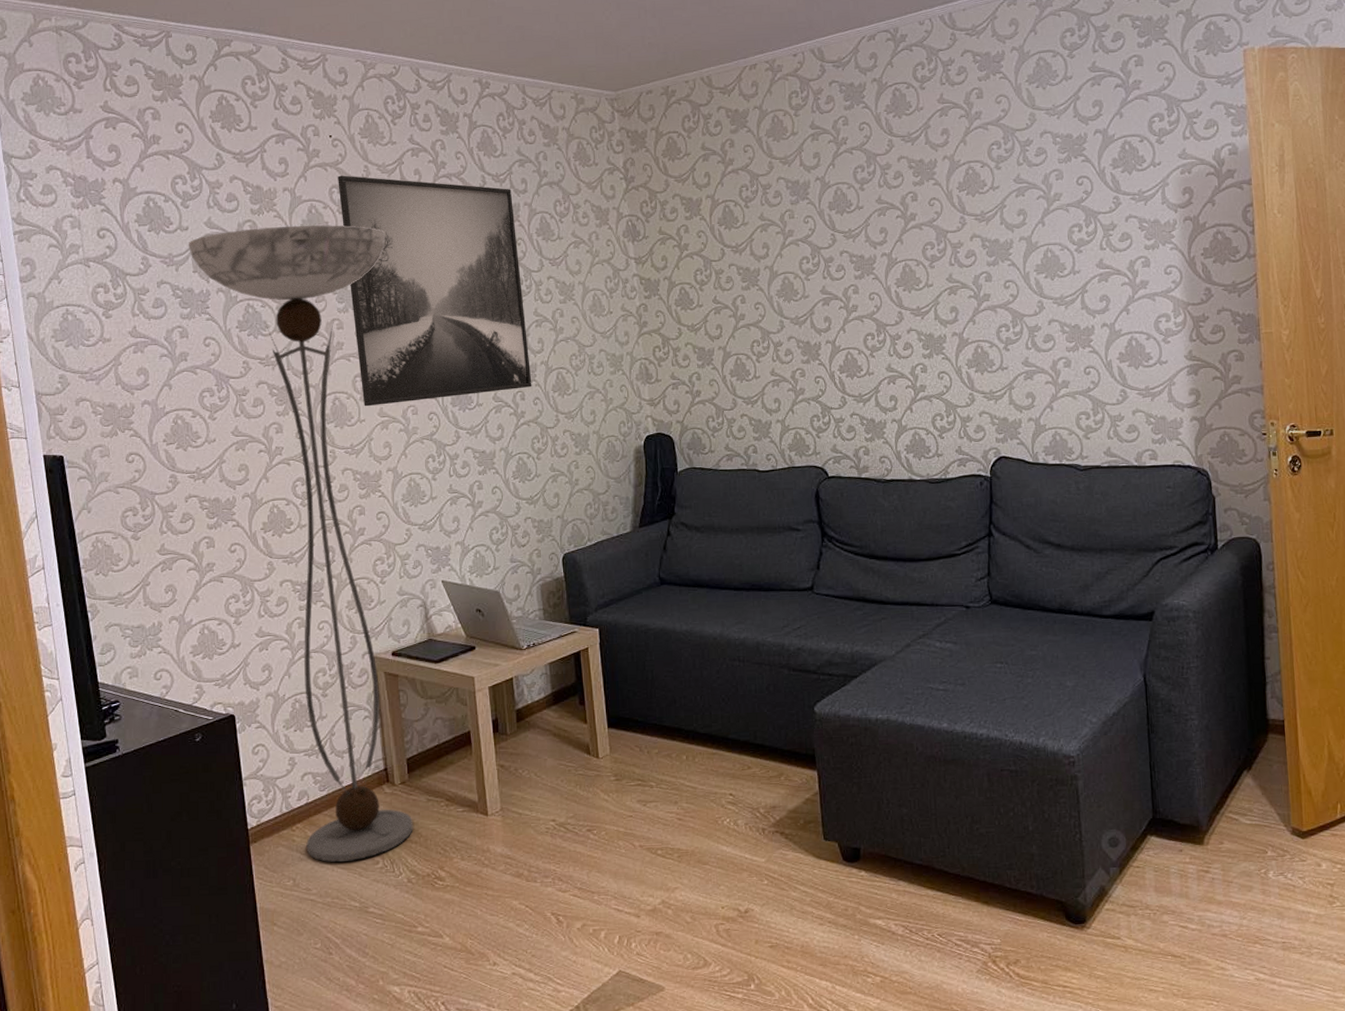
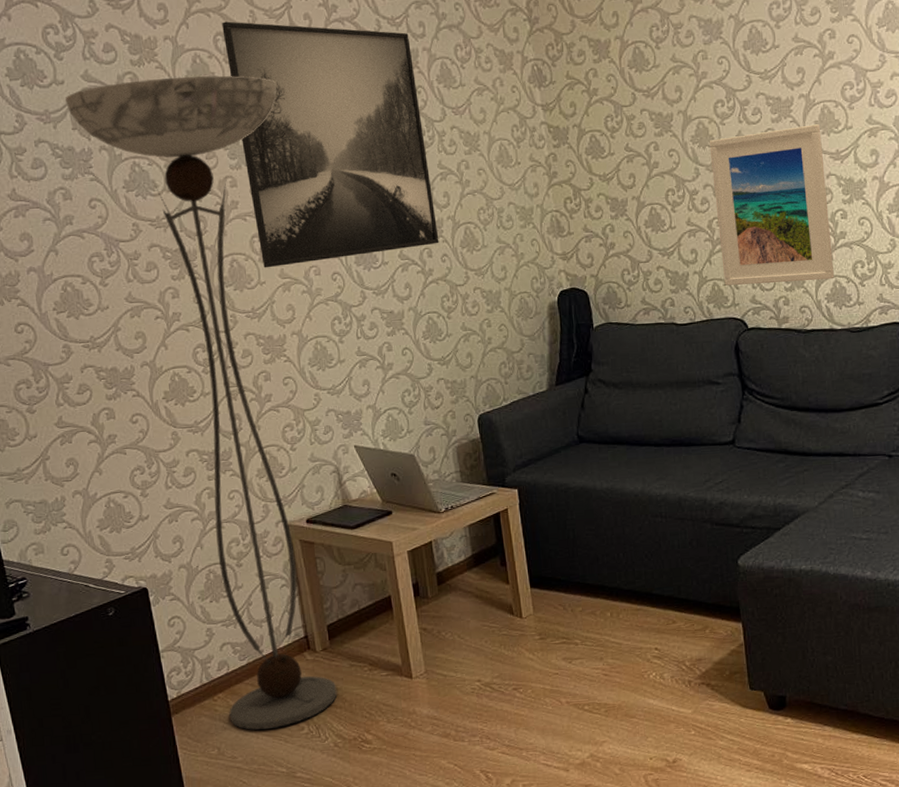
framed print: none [794,281,914,434] -> present [709,124,834,286]

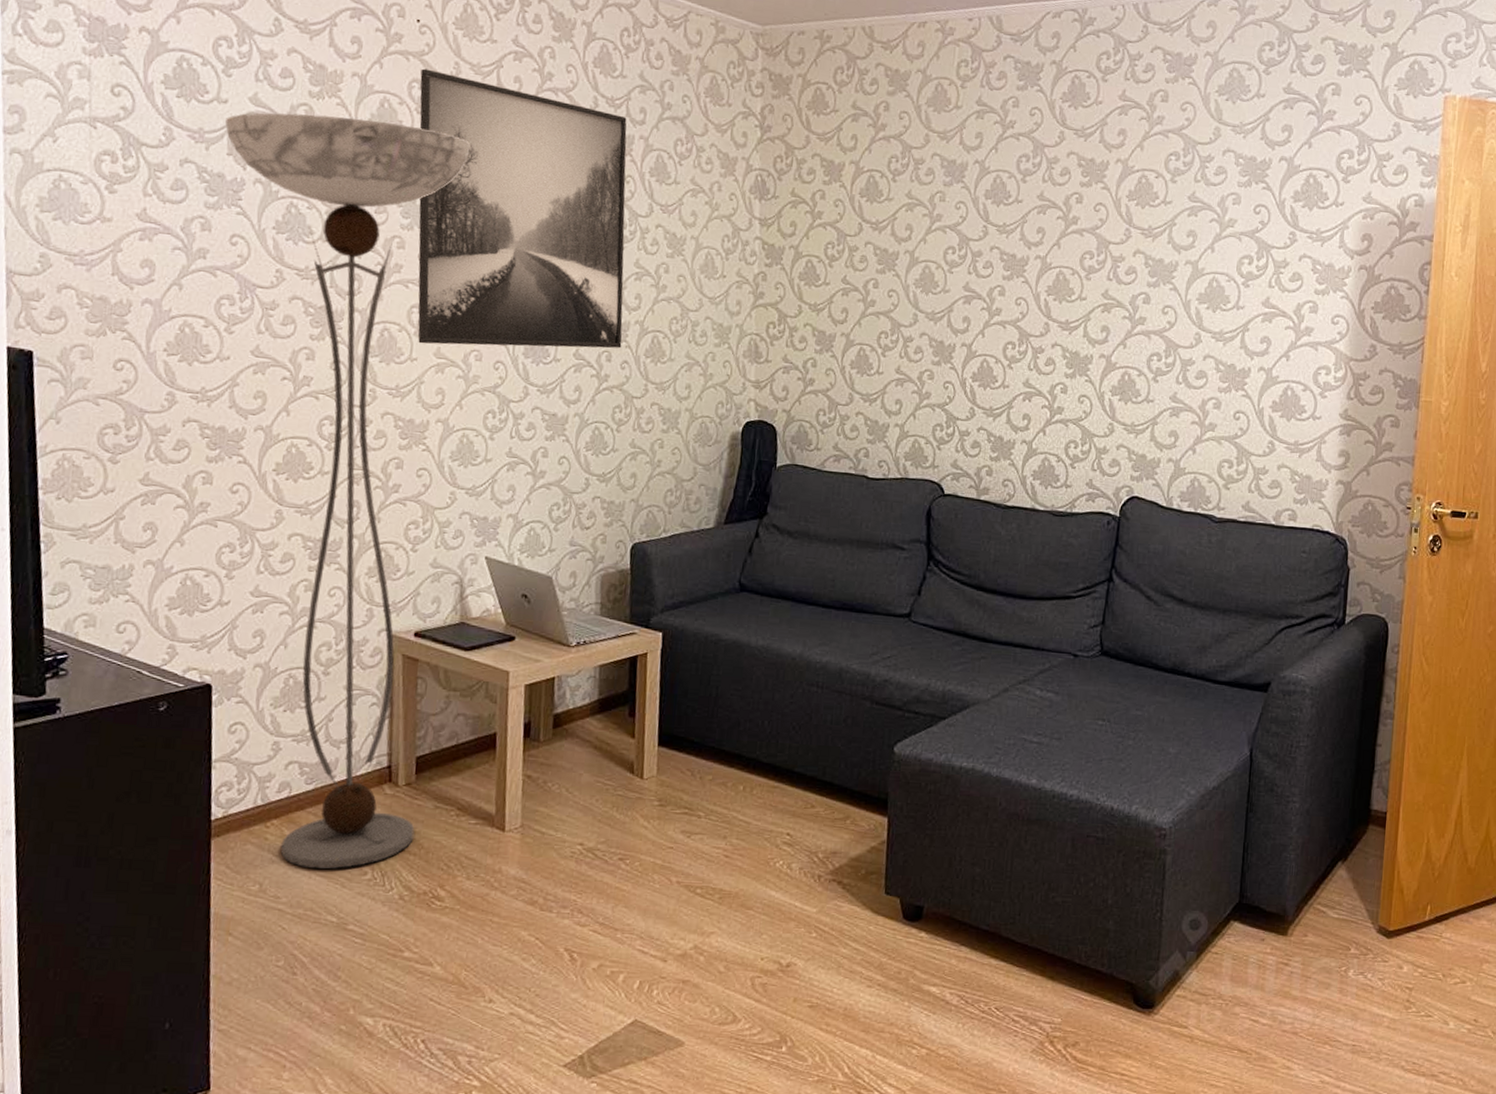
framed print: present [709,124,834,286] -> none [926,286,1053,456]

